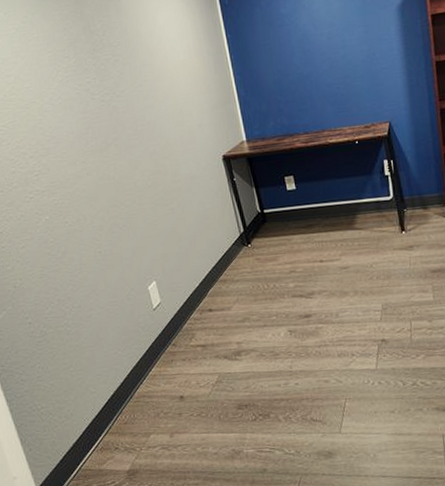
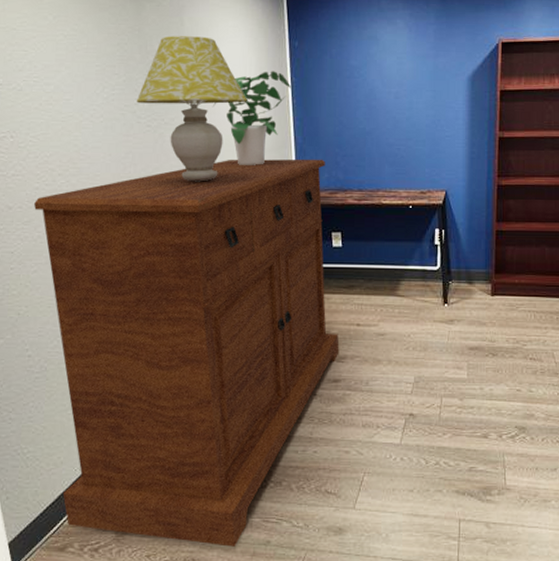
sideboard: none [13,108,307,477] -> present [34,159,340,547]
table lamp: none [88,9,189,147] -> present [136,36,248,182]
potted plant: none [157,31,228,125] -> present [212,71,292,165]

